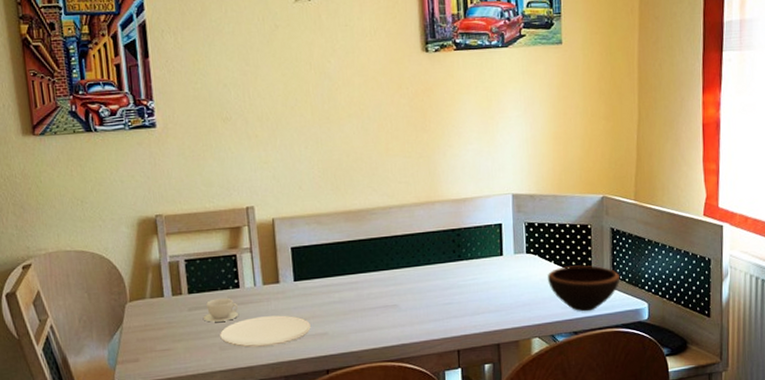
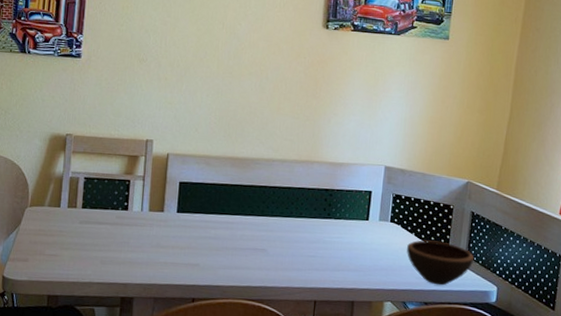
teacup: present [204,298,239,322] -> none [91,216,124,238]
plate: present [220,315,311,348] -> none [103,239,185,268]

